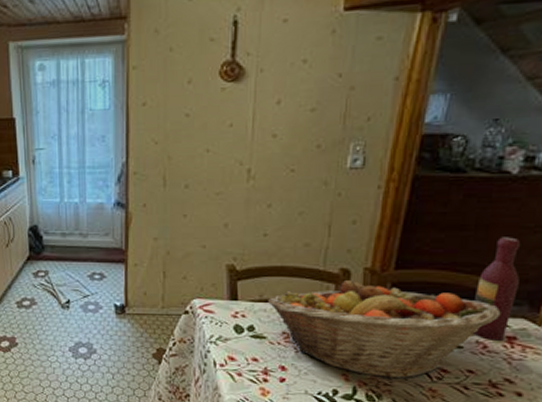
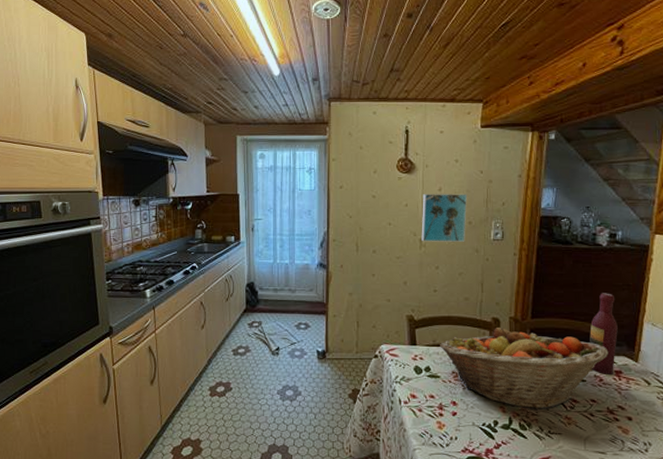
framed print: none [249,107,318,173] -> present [421,194,468,242]

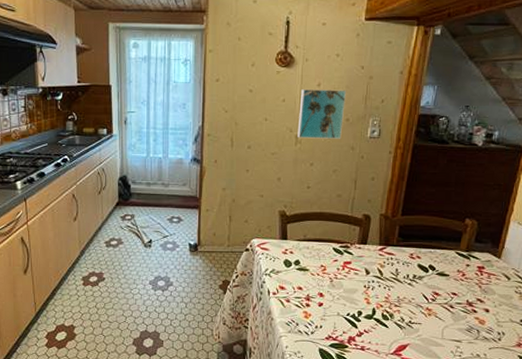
fruit basket: present [440,328,609,410] -> none [310,224,474,301]
wine bottle: present [589,293,618,374] -> none [455,192,485,270]

